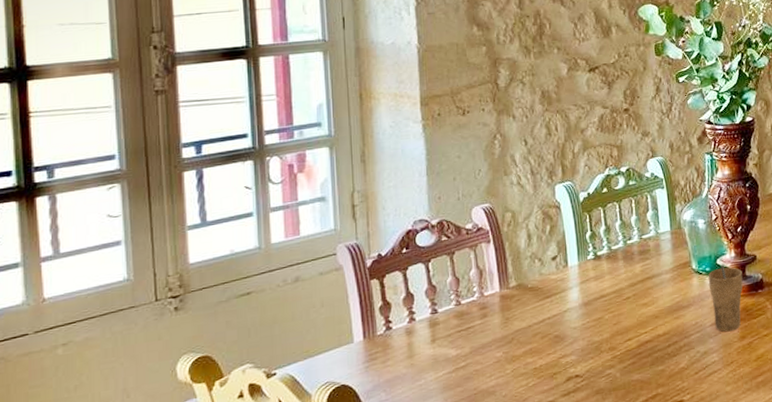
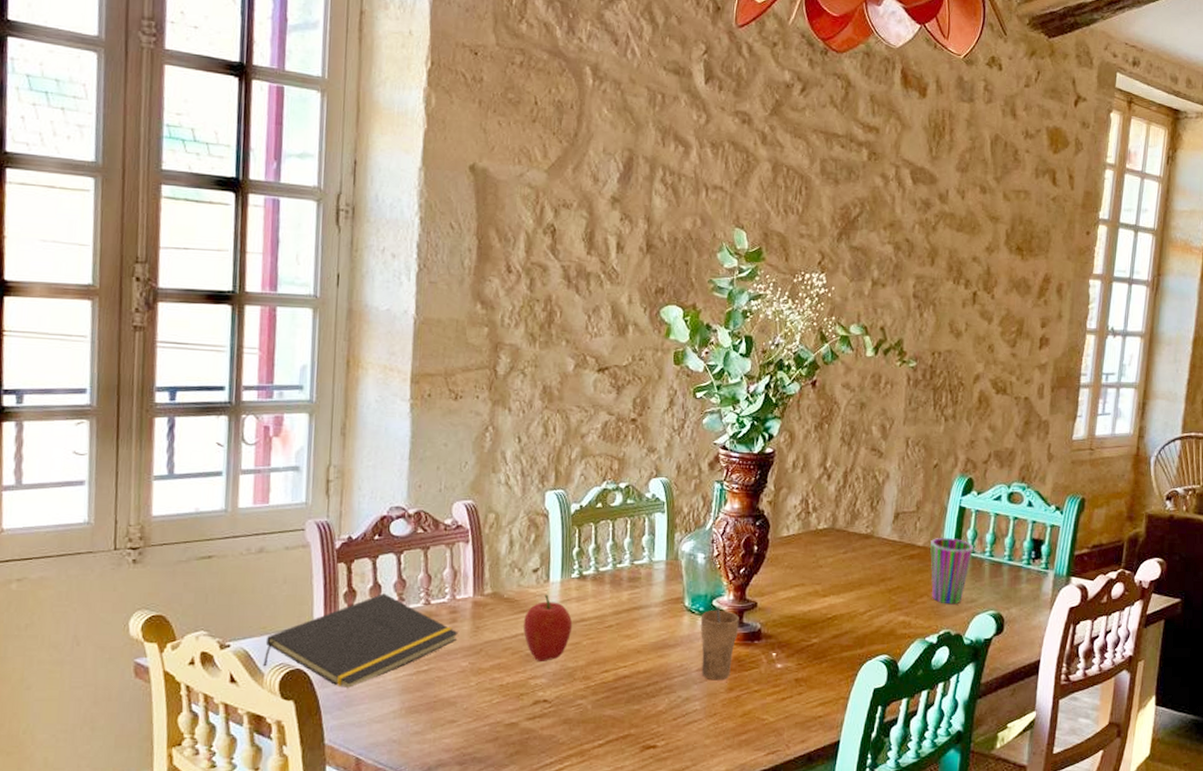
notepad: none [309,301,490,395] -> present [263,594,458,688]
fruit: none [549,278,594,342] -> present [523,594,573,663]

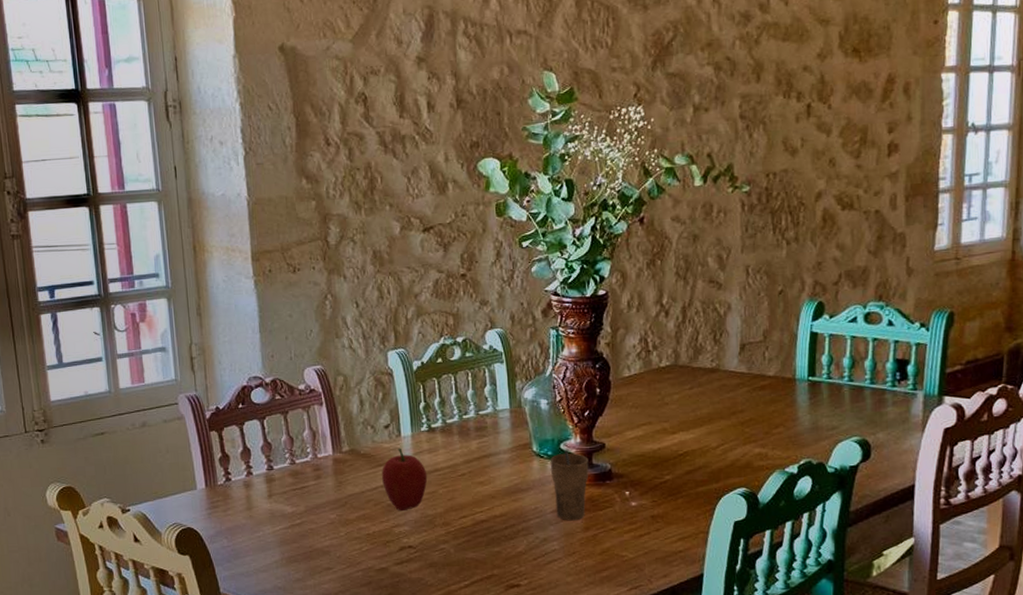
notepad: present [263,594,458,688] -> none [158,456,324,542]
cup: present [930,538,974,605] -> none [782,365,831,434]

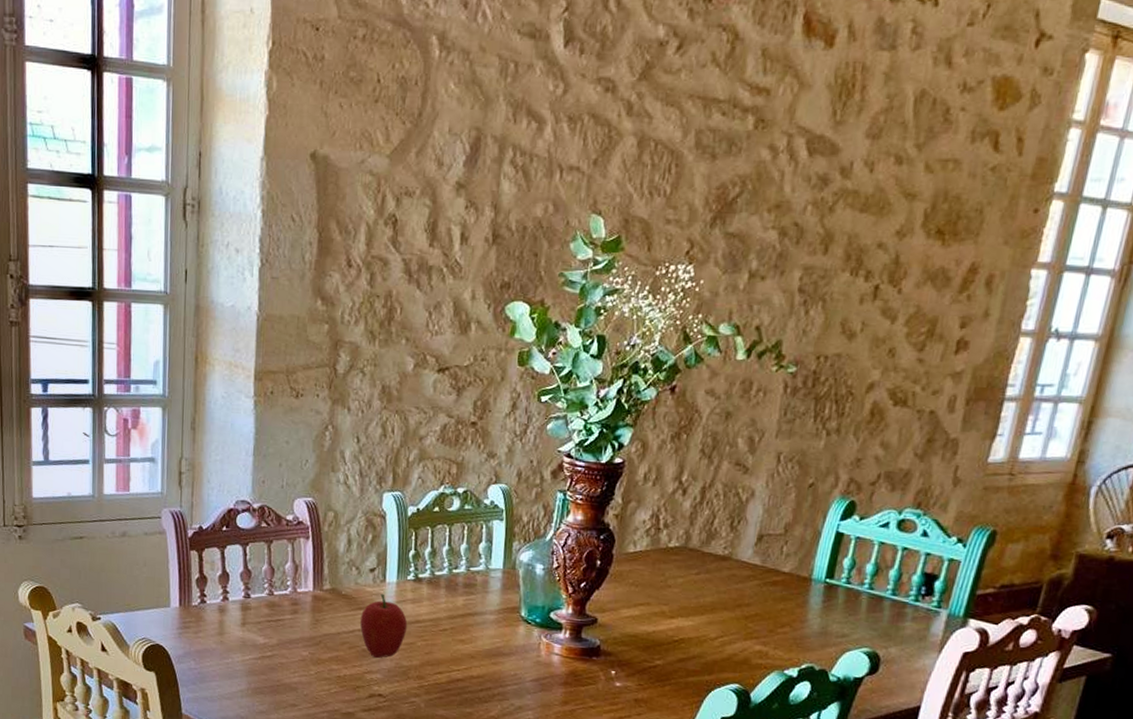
cup: present [551,450,589,521] -> none [535,619,578,693]

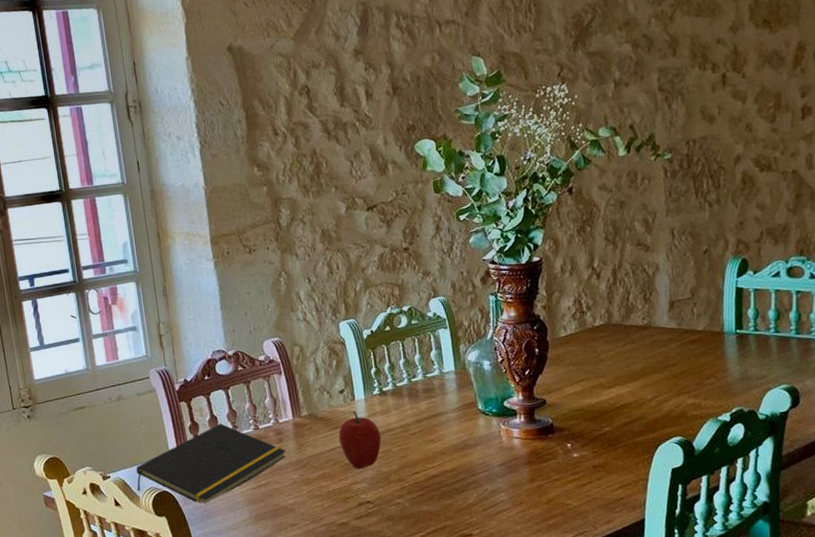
notepad: none [128,581,299,665] -> present [136,423,286,503]

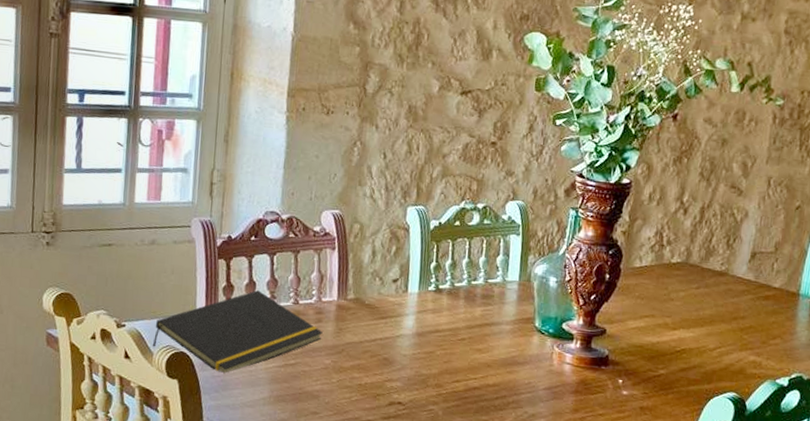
fruit: present [339,410,382,470] -> none [382,303,428,367]

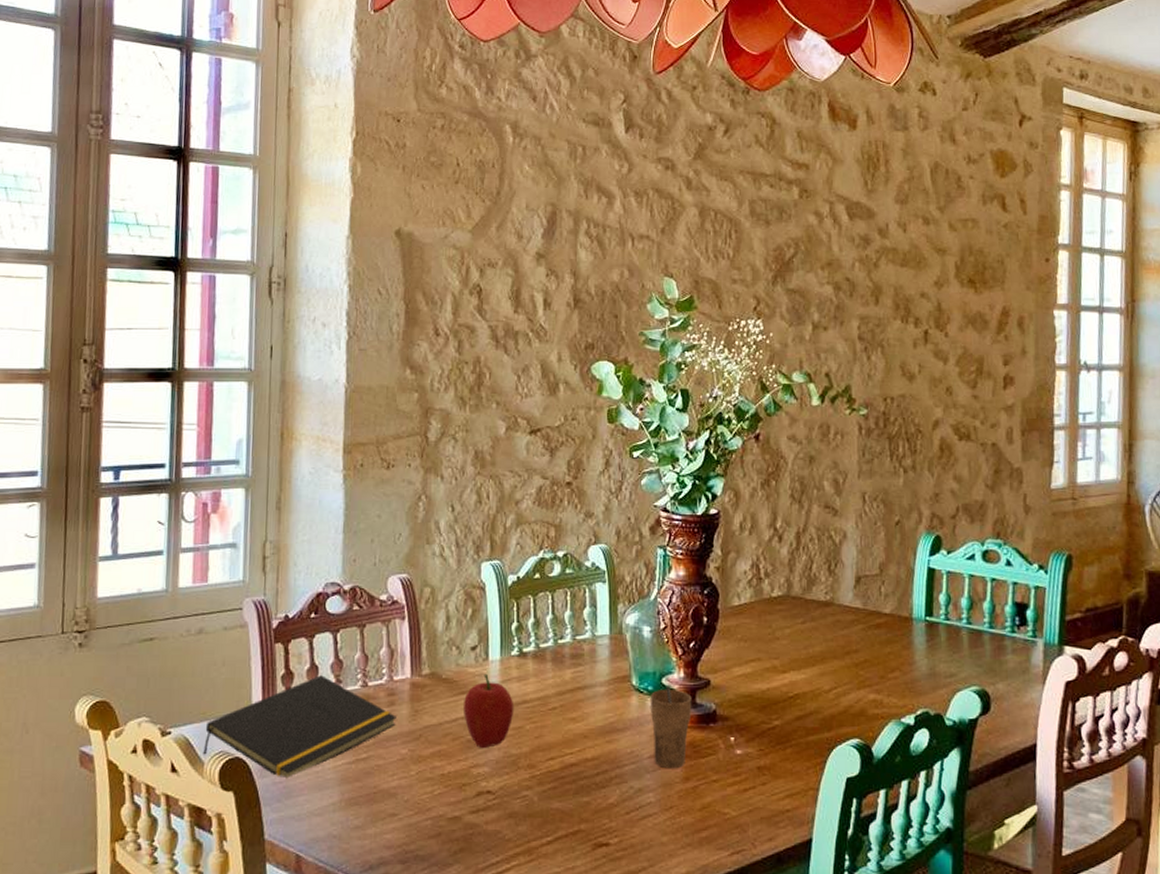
fruit: none [382,303,428,367] -> present [464,673,514,749]
cup: none [548,330,588,401] -> present [651,686,692,769]

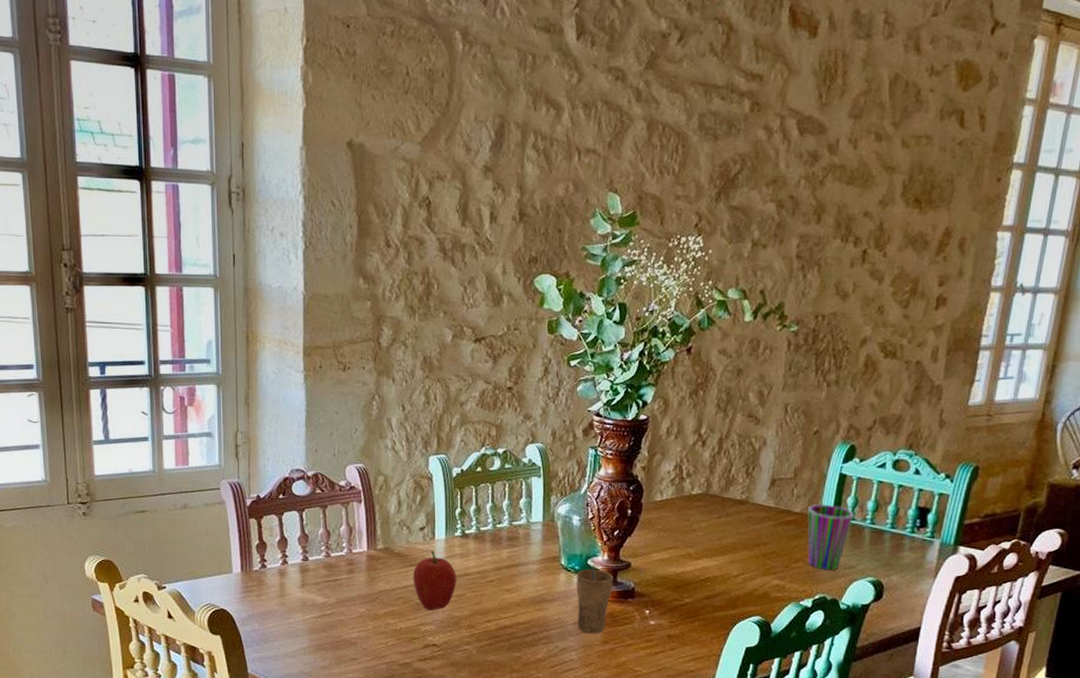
notepad: present [203,675,397,777] -> none [193,546,355,626]
cup: none [899,604,949,680] -> present [807,505,854,570]

